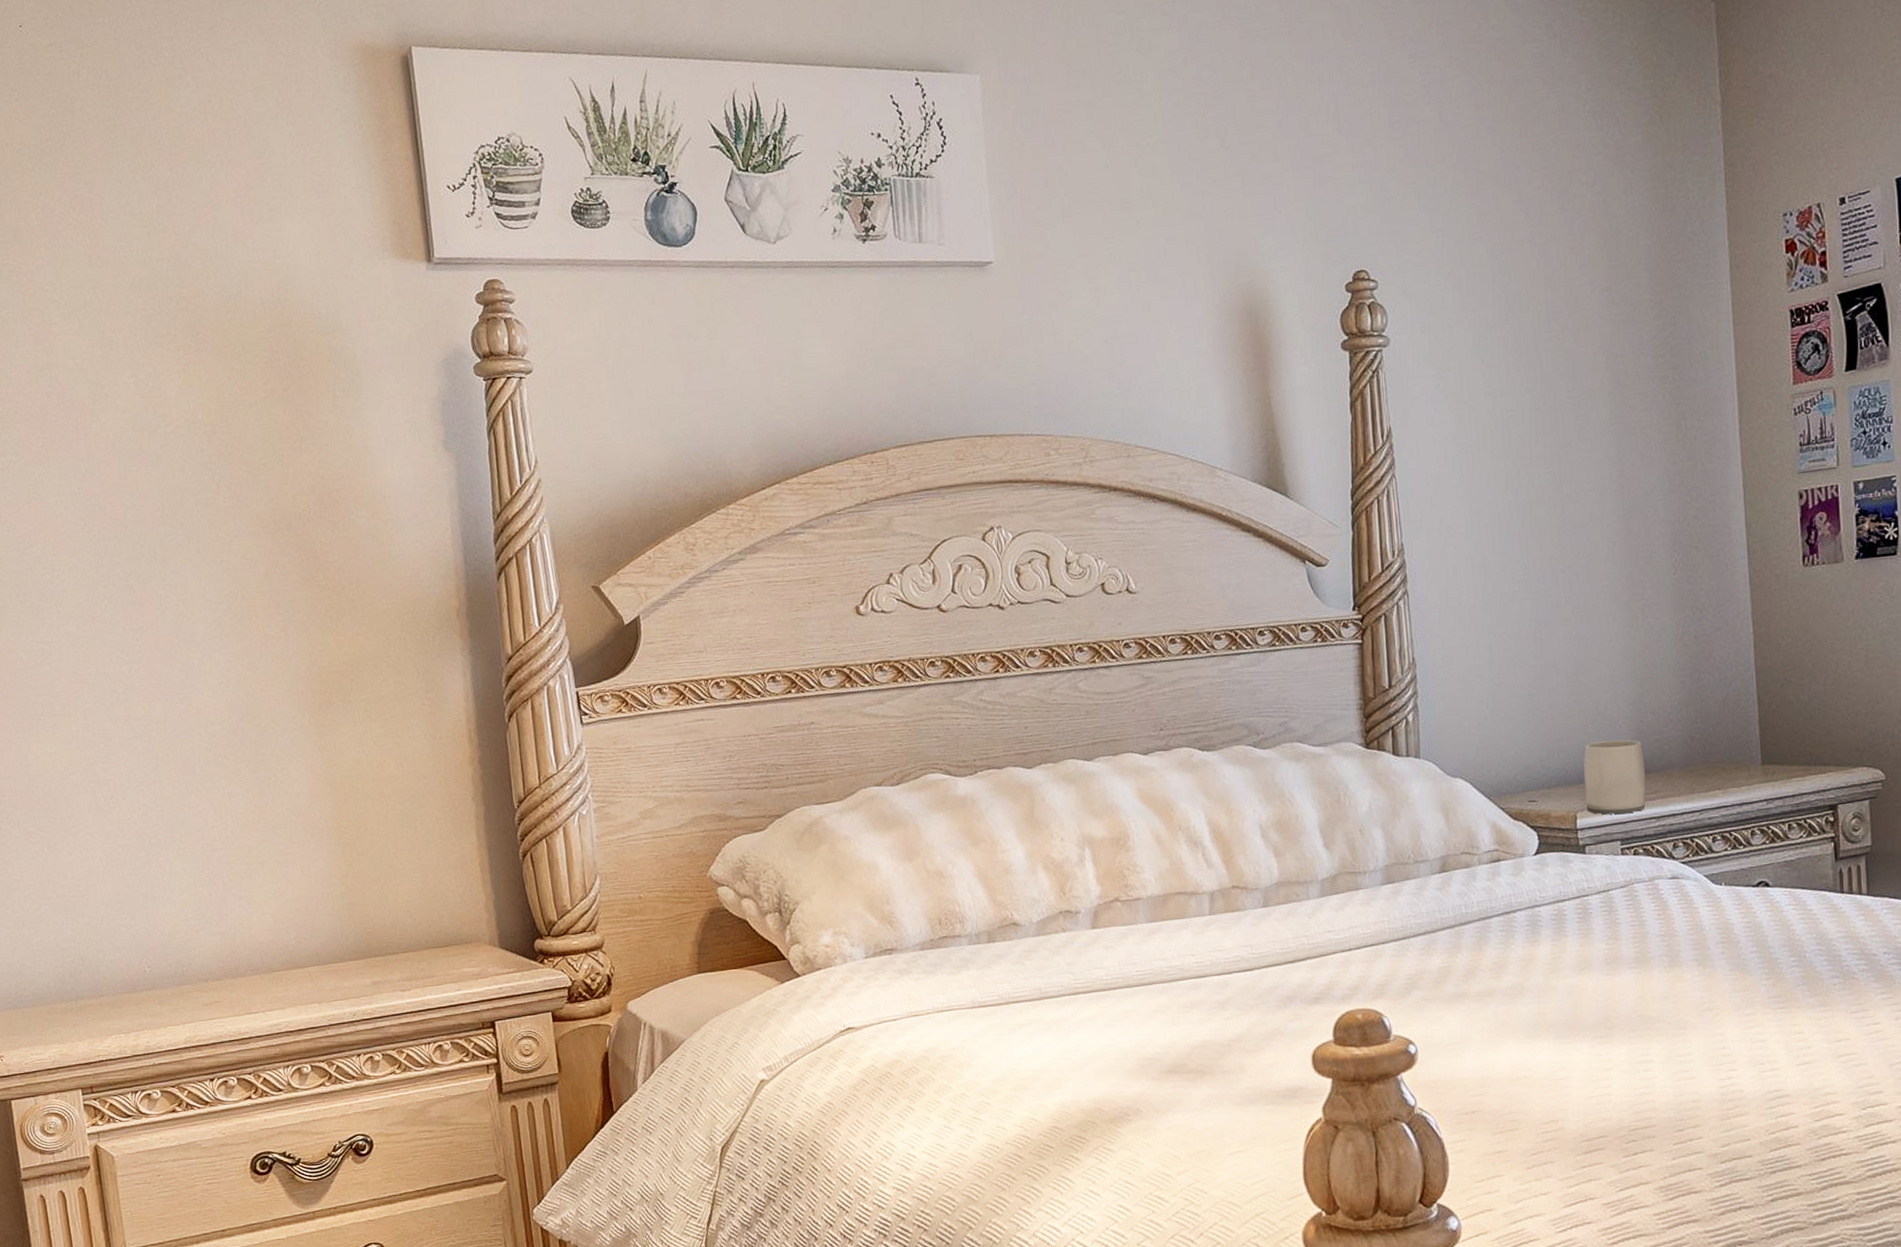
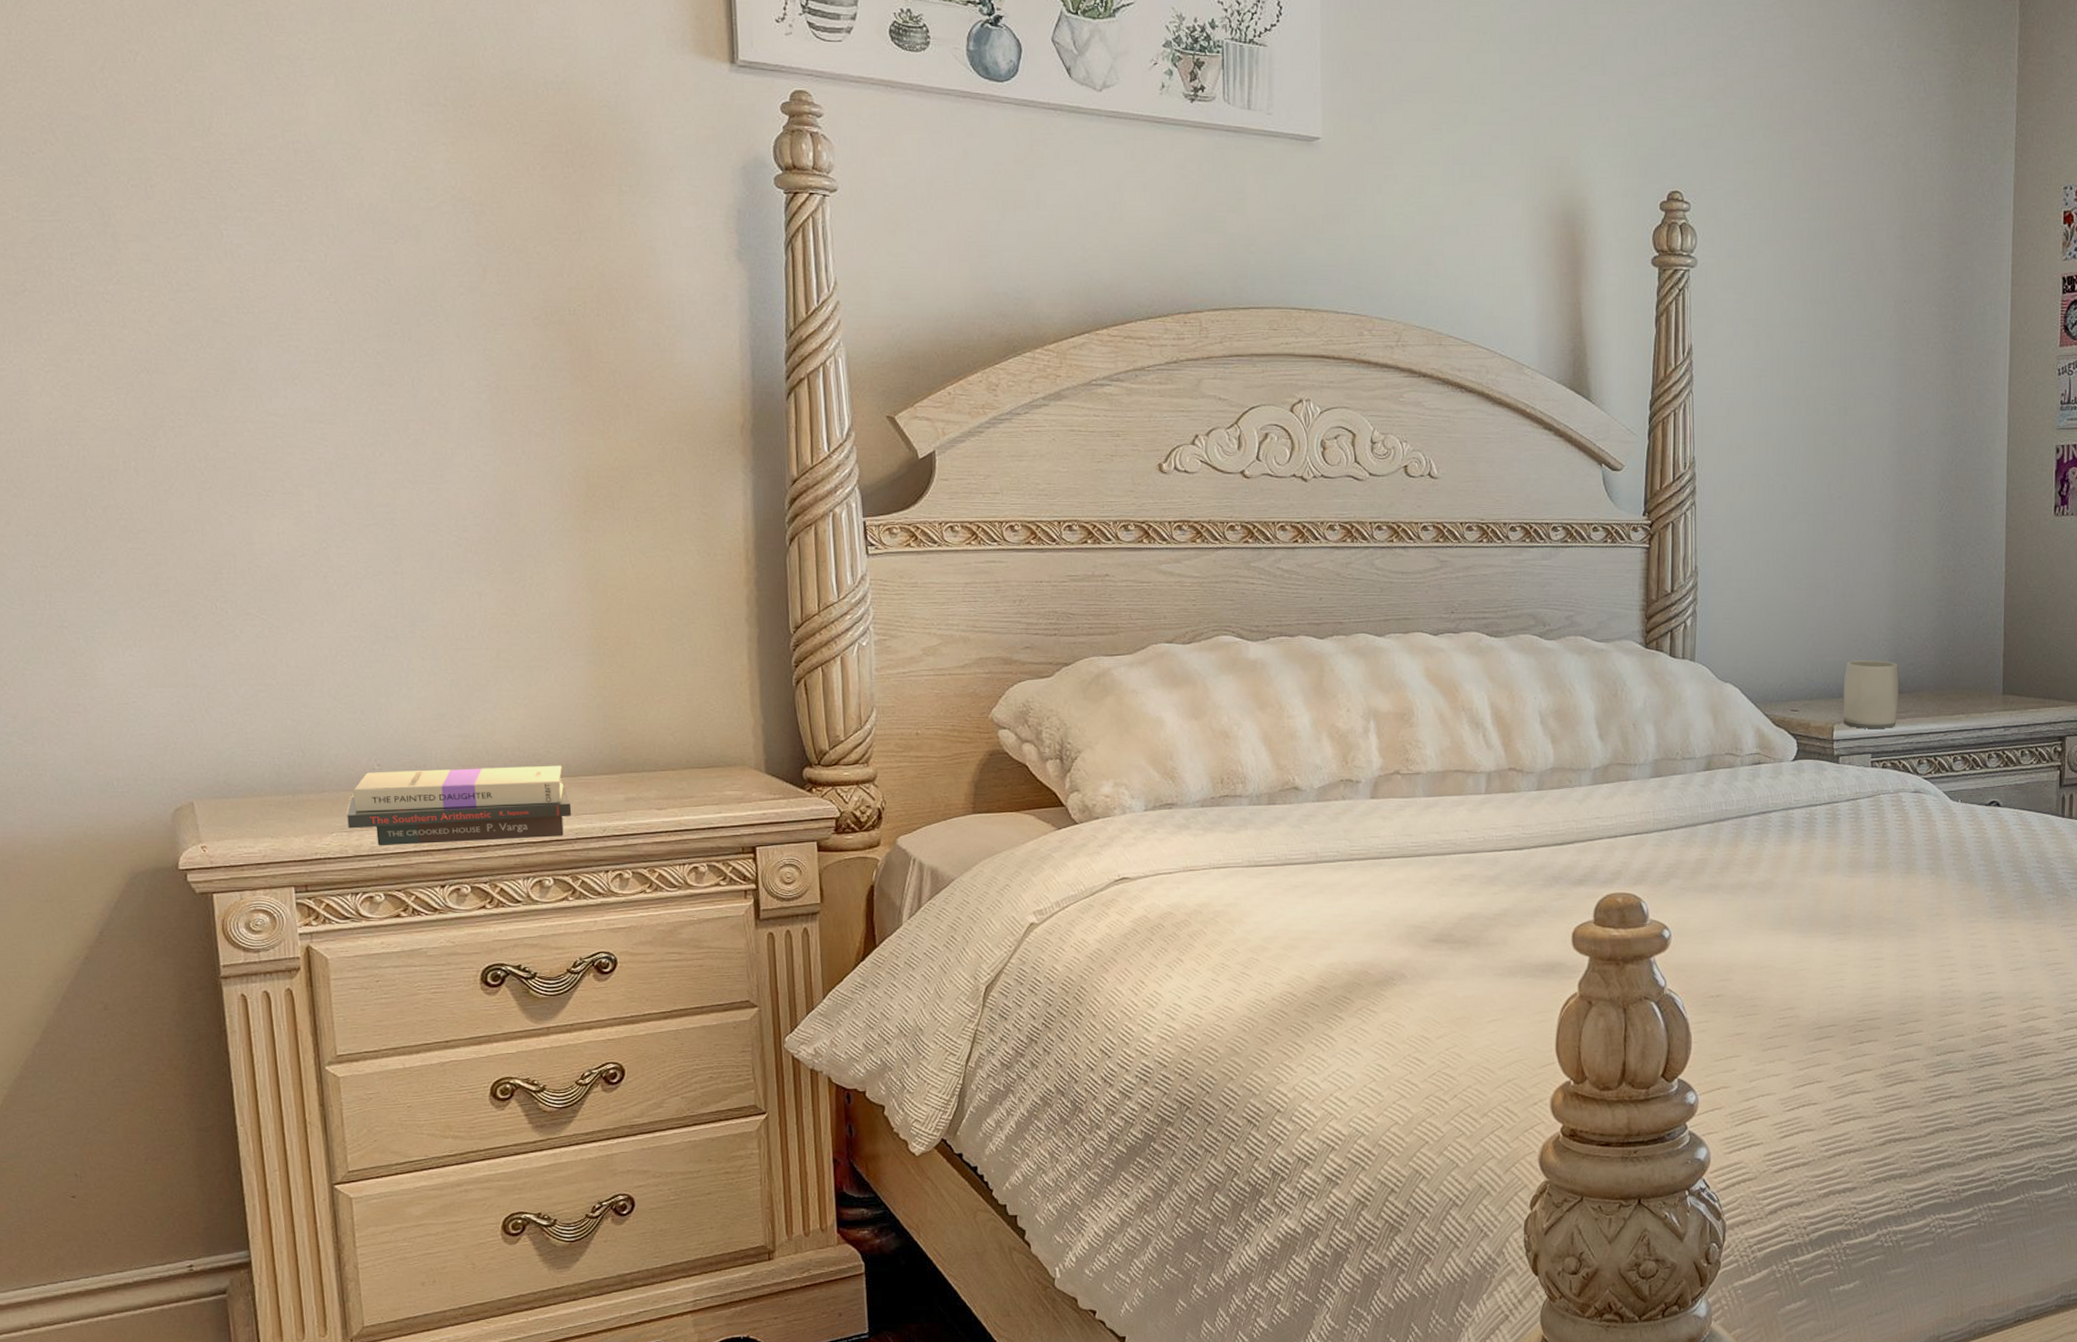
books: none [123,954,324,1045] -> present [347,765,572,846]

